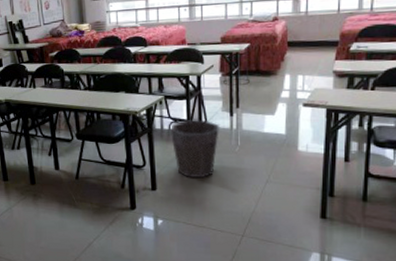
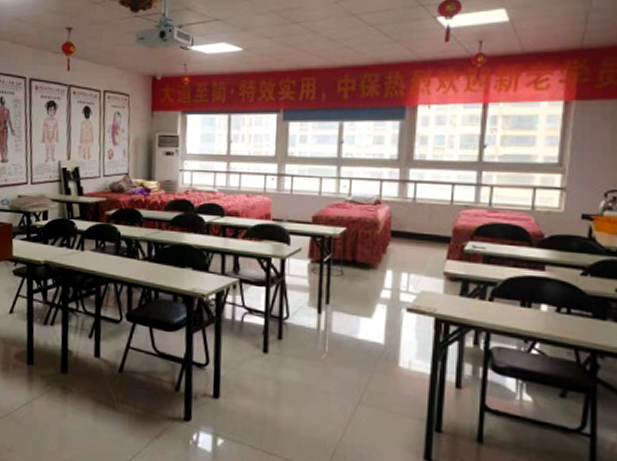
waste bin: present [170,120,219,178] -> none [243,312,304,390]

